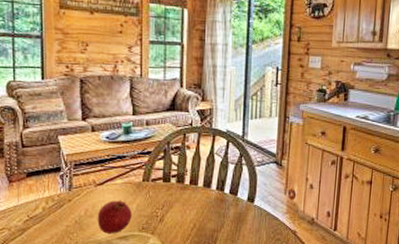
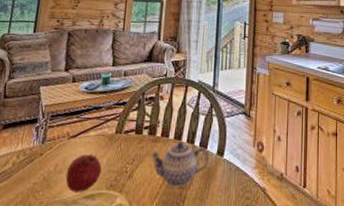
teapot: none [179,188,239,231] -> present [149,141,209,188]

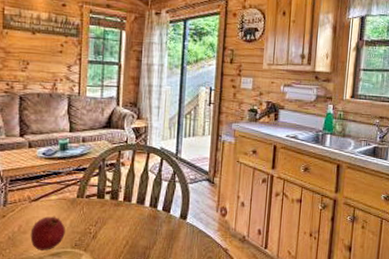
teapot: present [149,141,209,188] -> none [112,205,172,248]

